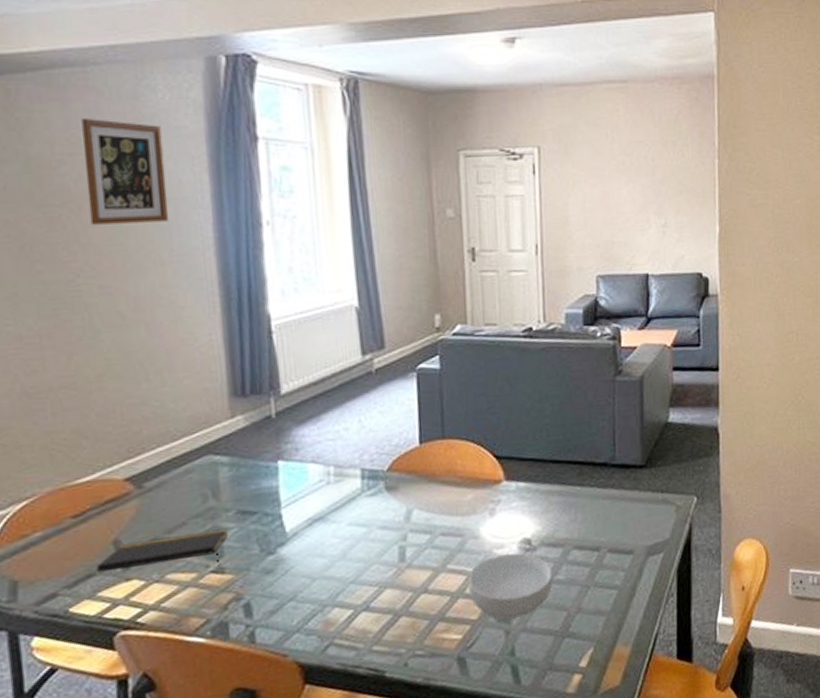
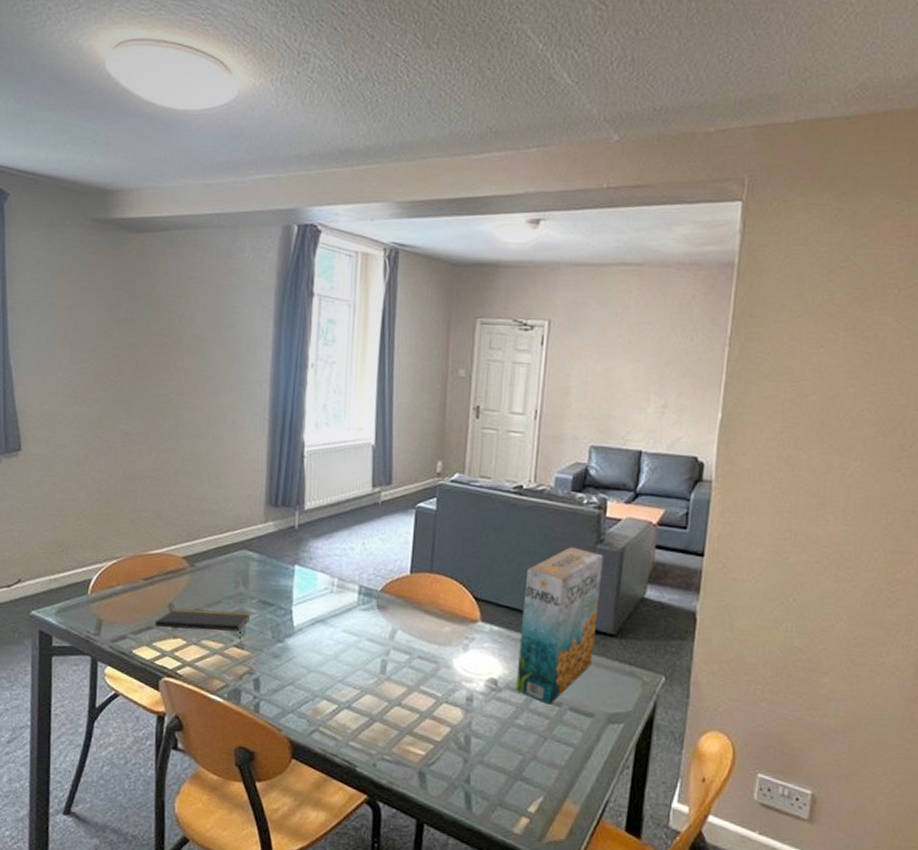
wall art: present [82,119,169,225] -> none [185,270,243,356]
cereal bowl: present [468,553,553,620] -> none [436,688,514,750]
cereal box: none [547,383,626,552] -> present [515,547,604,705]

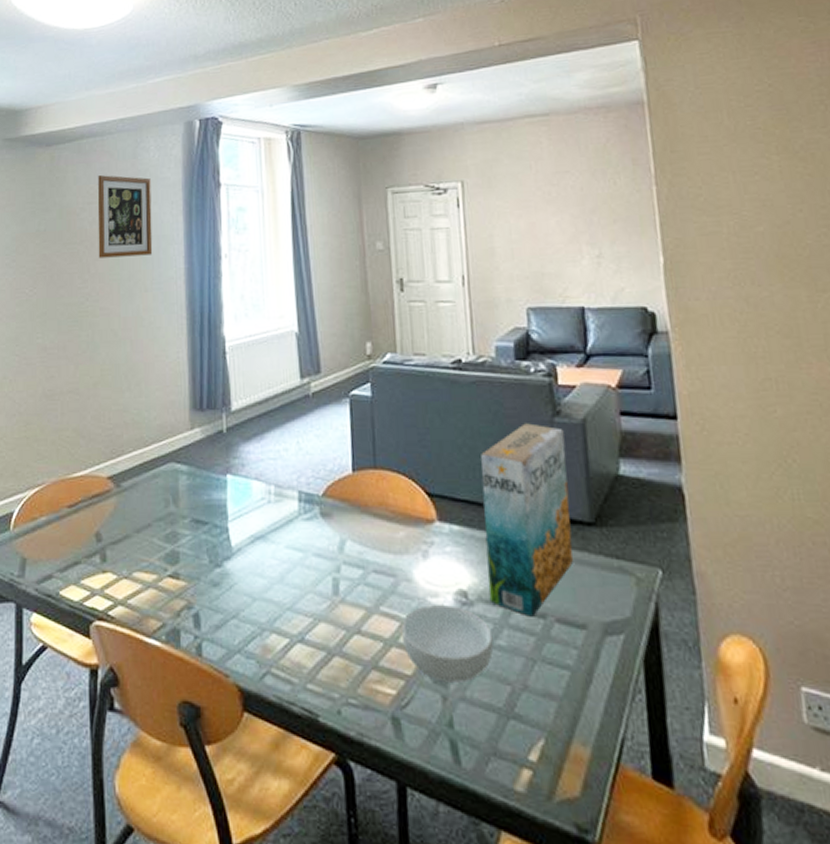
notepad: present [154,608,251,641] -> none [82,535,184,570]
wall art: none [185,270,243,356] -> present [97,175,153,258]
cereal bowl: none [436,688,514,750] -> present [402,605,494,683]

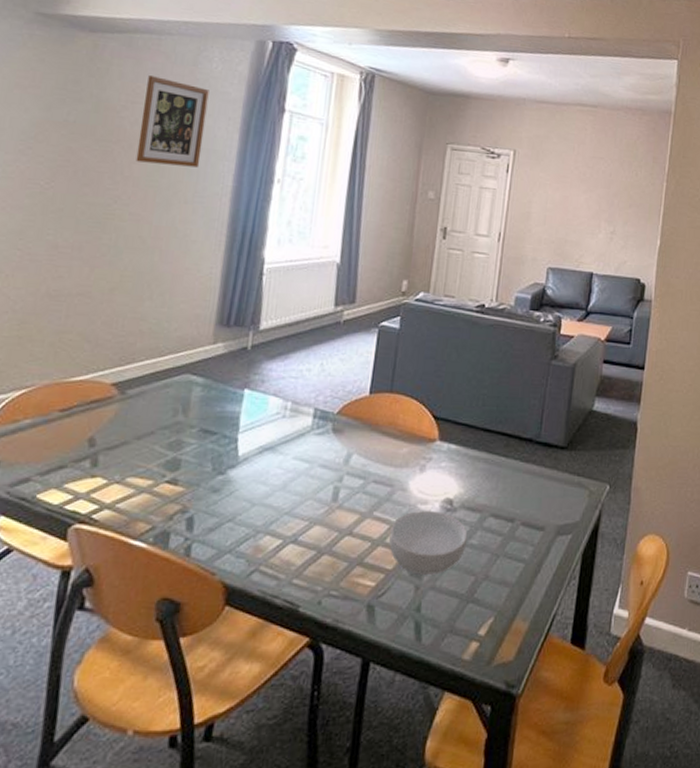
cereal box: present [481,423,573,617] -> none [470,363,557,521]

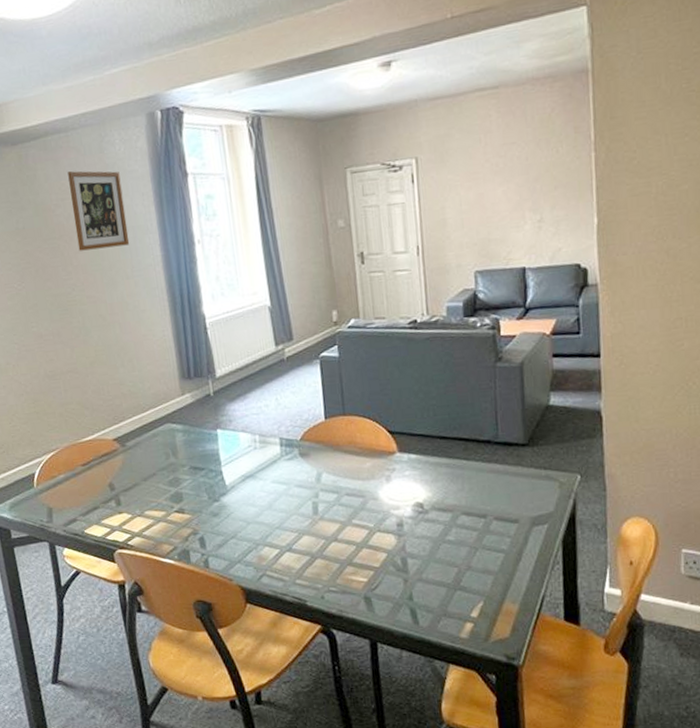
cereal bowl: present [389,511,468,575] -> none [370,514,444,570]

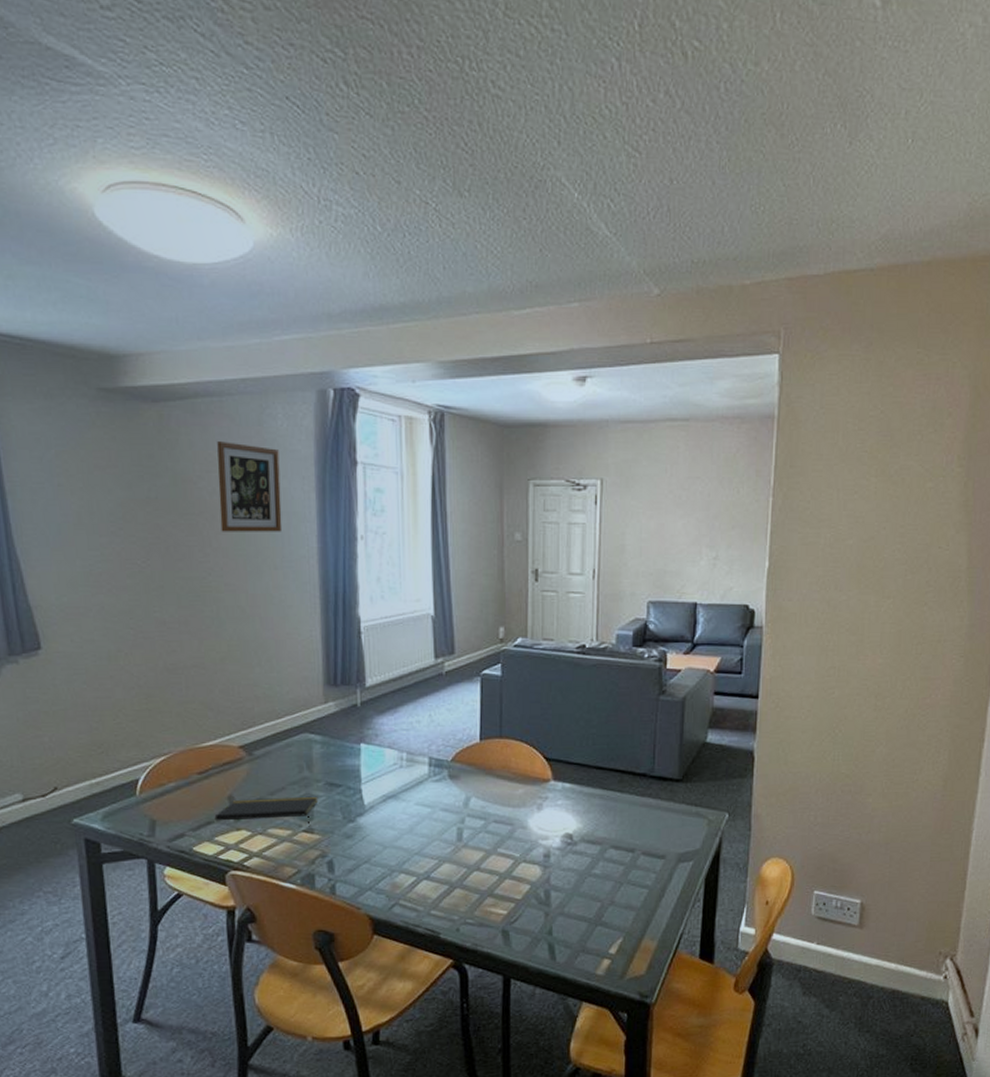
notepad: none [99,479,186,507] -> present [214,796,319,826]

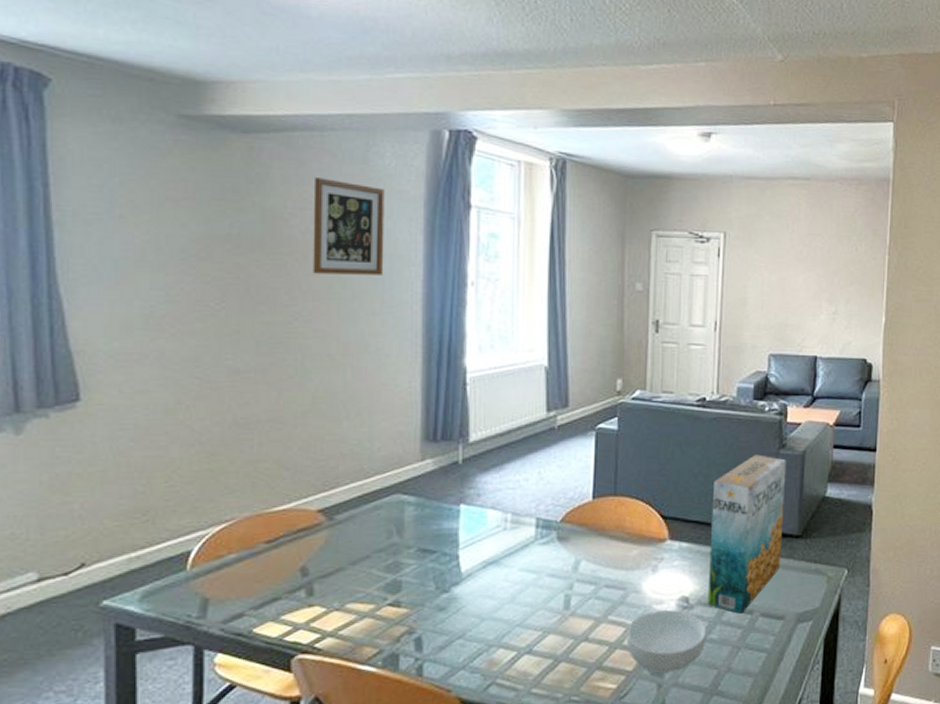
notepad: present [214,796,319,826] -> none [282,564,408,598]
cereal bowl: none [516,845,590,903] -> present [627,610,707,673]
cereal box: none [590,700,666,852] -> present [707,454,786,614]

